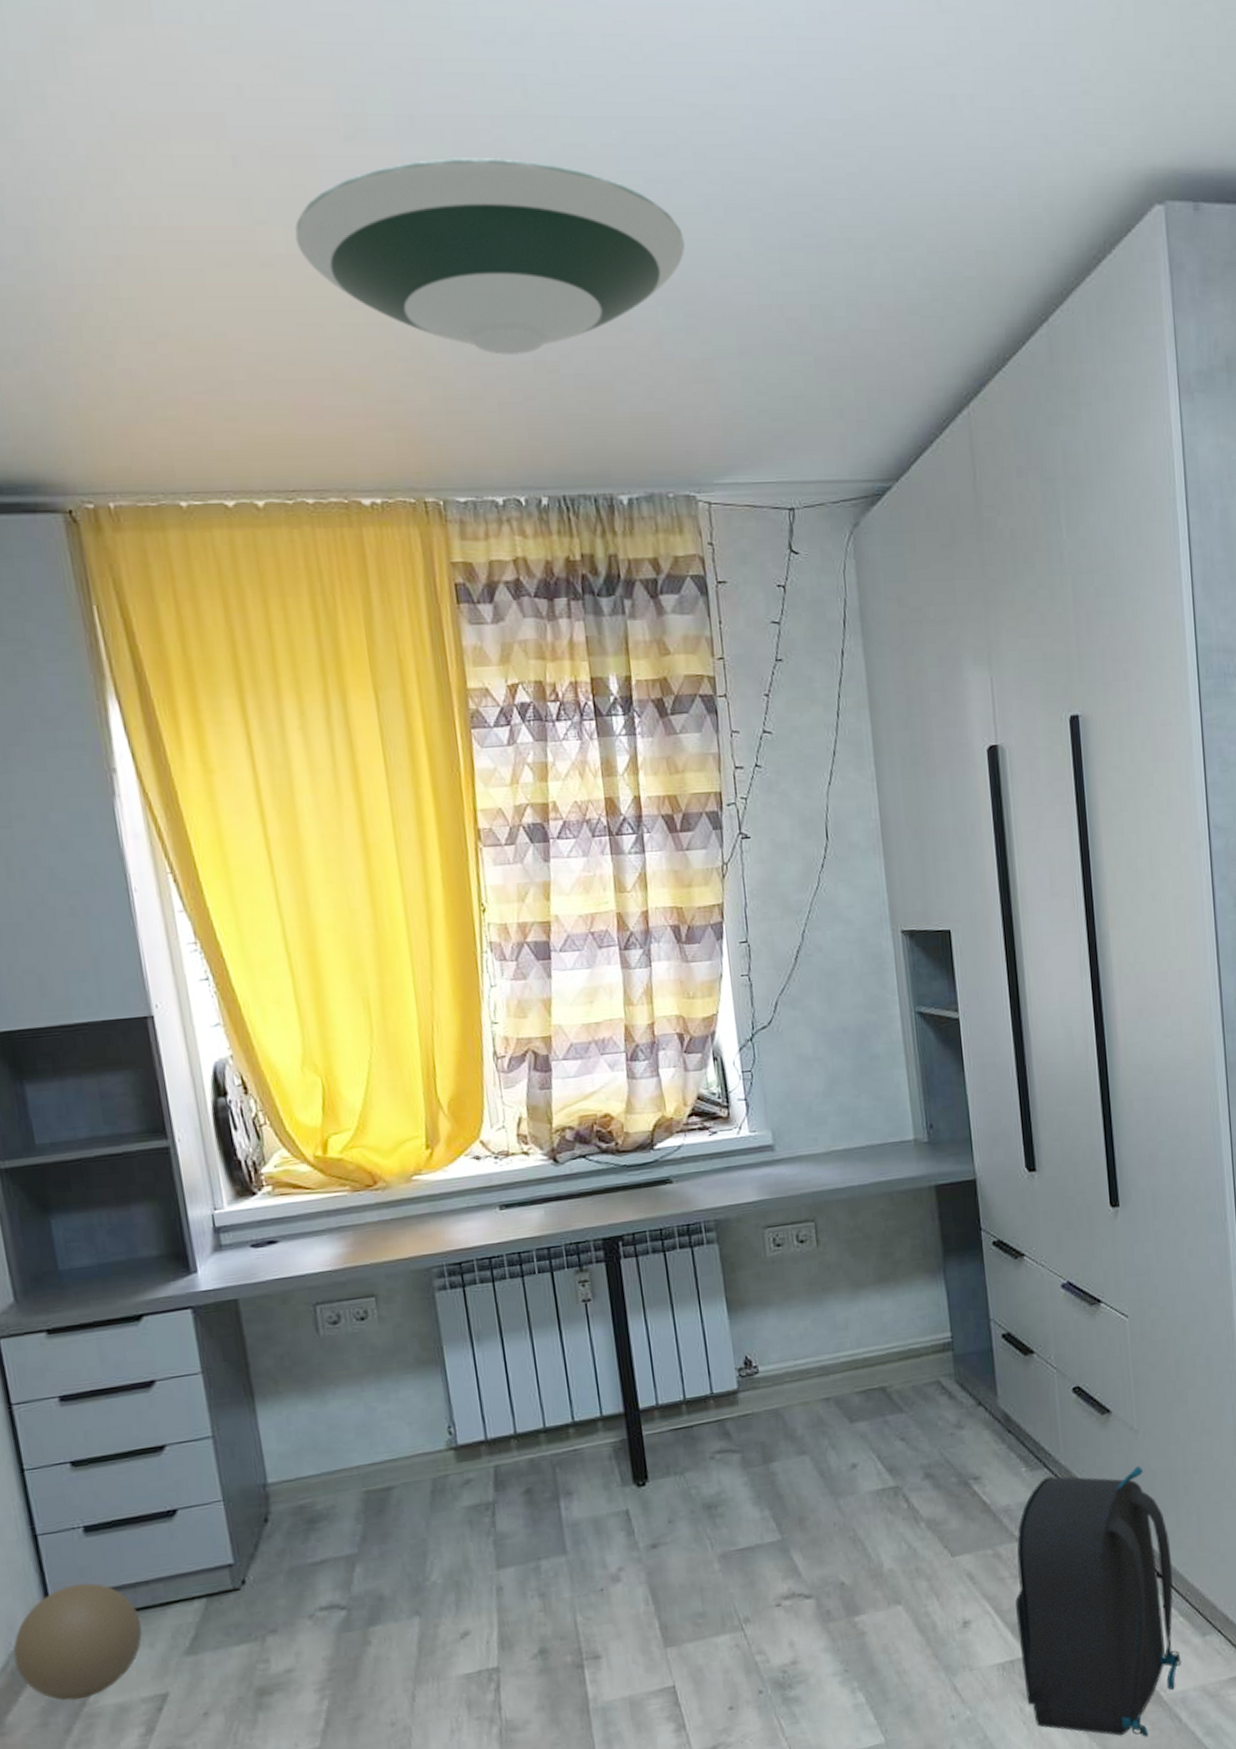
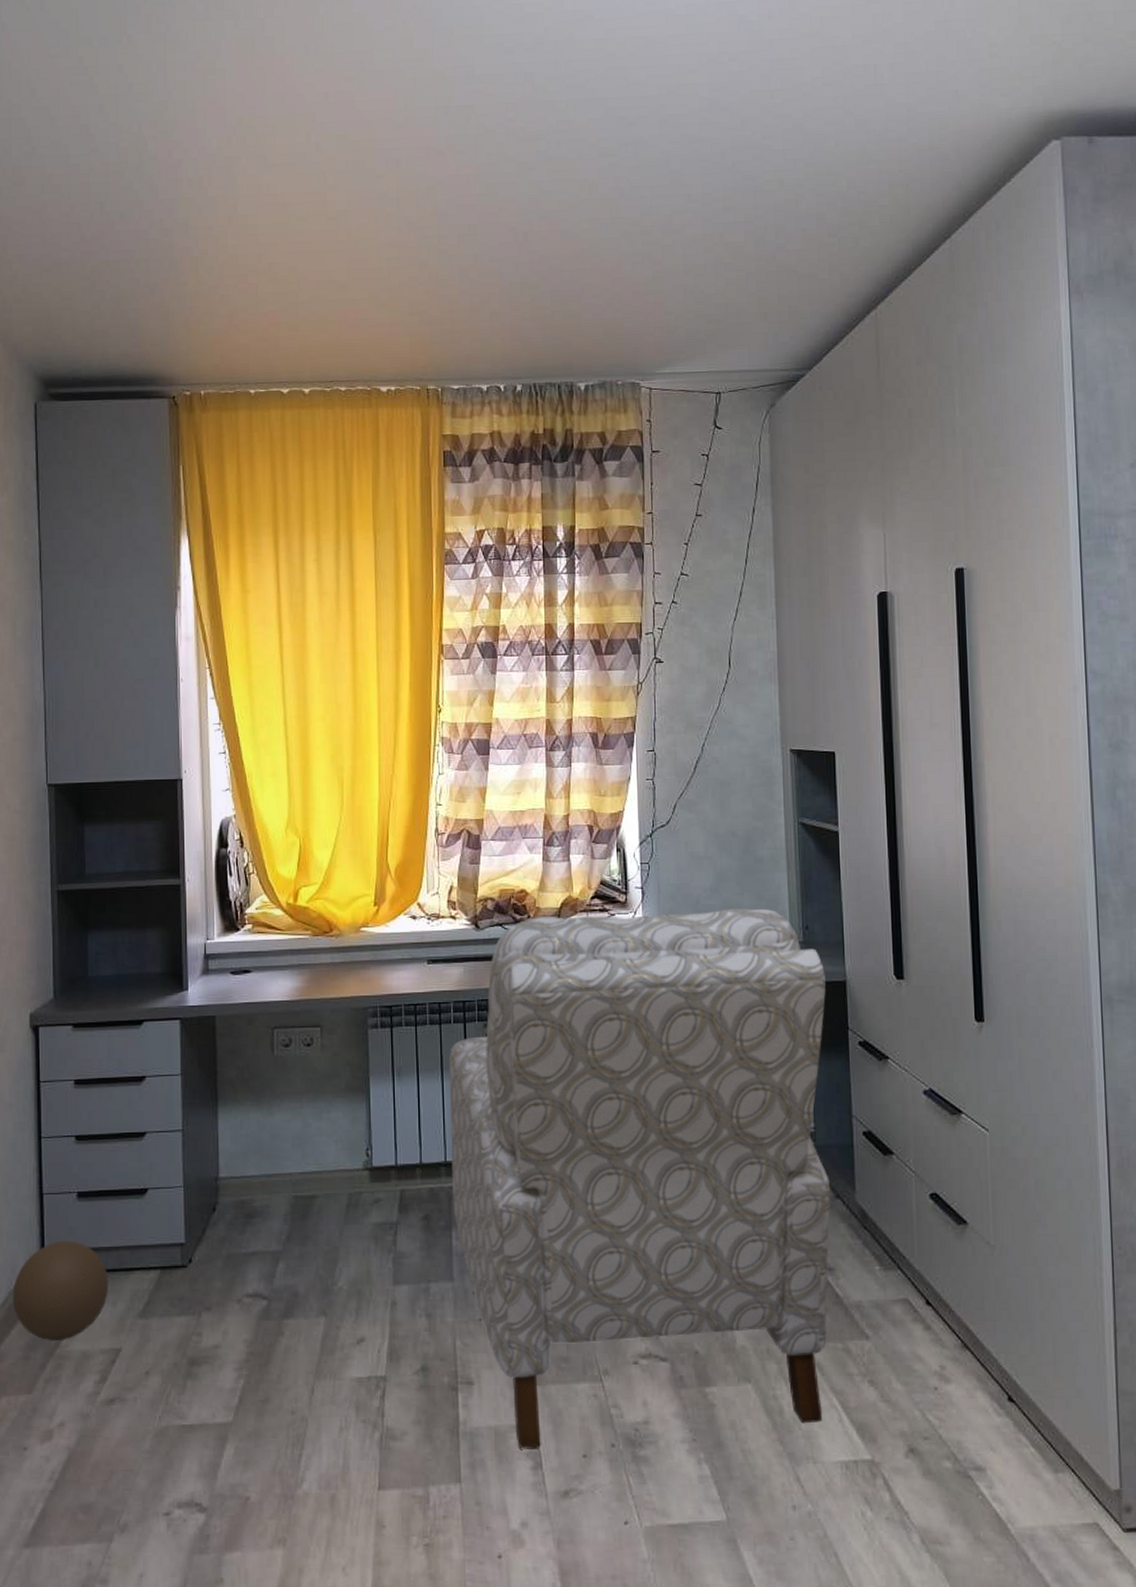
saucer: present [295,158,685,355] -> none [354,133,646,278]
chair: none [536,1109,977,1713] -> present [448,908,831,1448]
backpack: present [1015,1465,1181,1737] -> none [862,1279,1031,1569]

